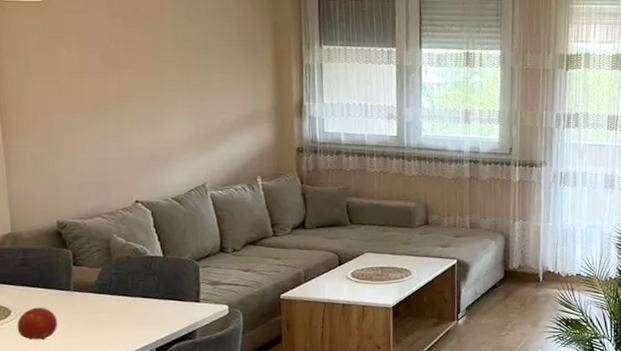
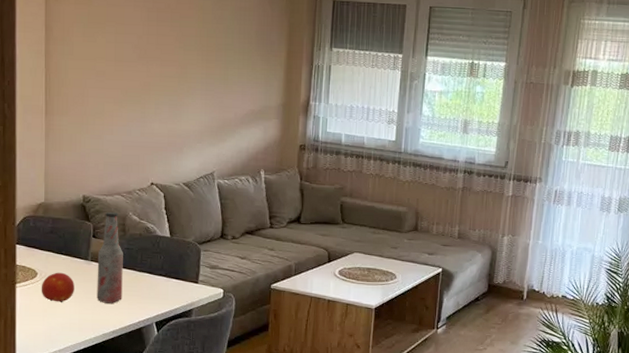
bottle: none [81,235,115,335] -> present [97,211,123,304]

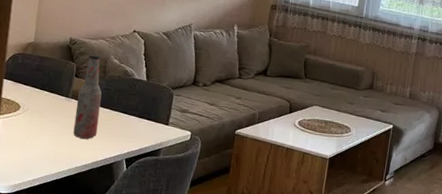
fruit: present [41,272,74,302] -> none [22,106,54,135]

